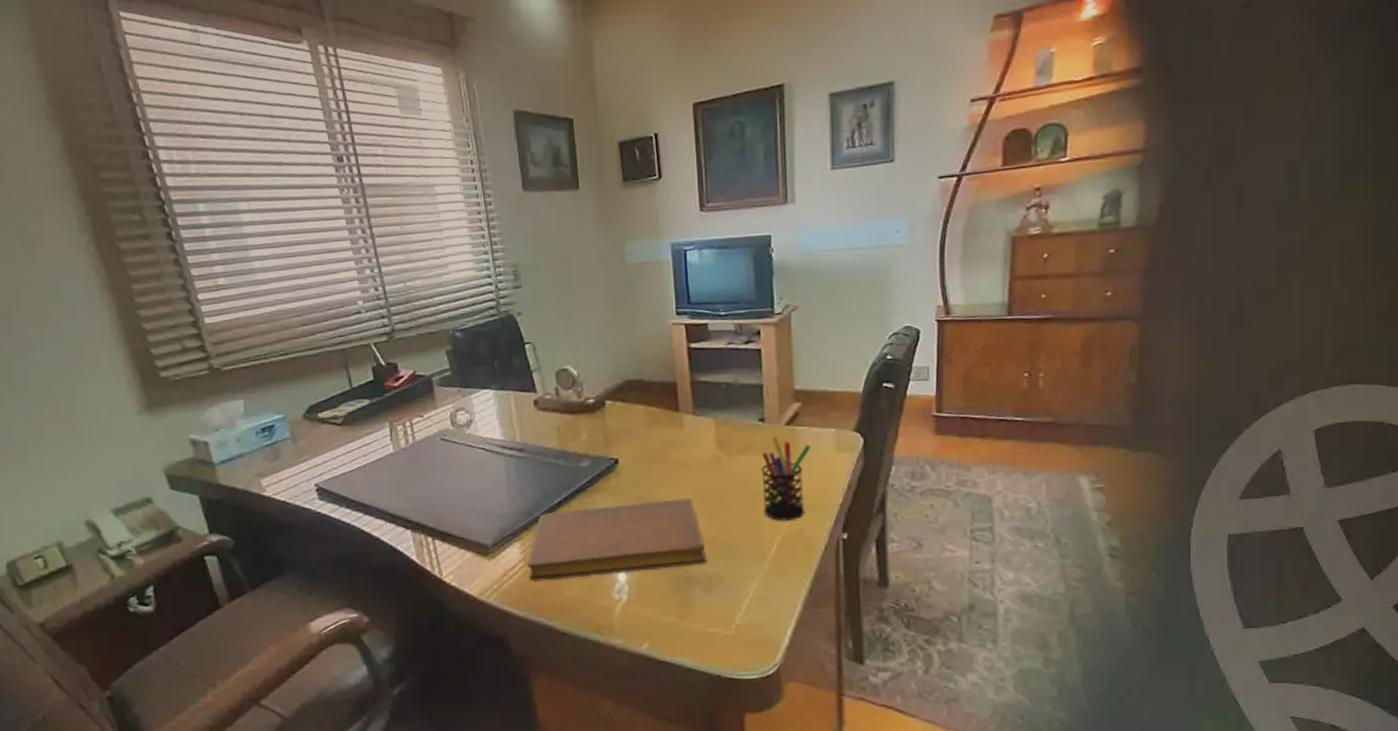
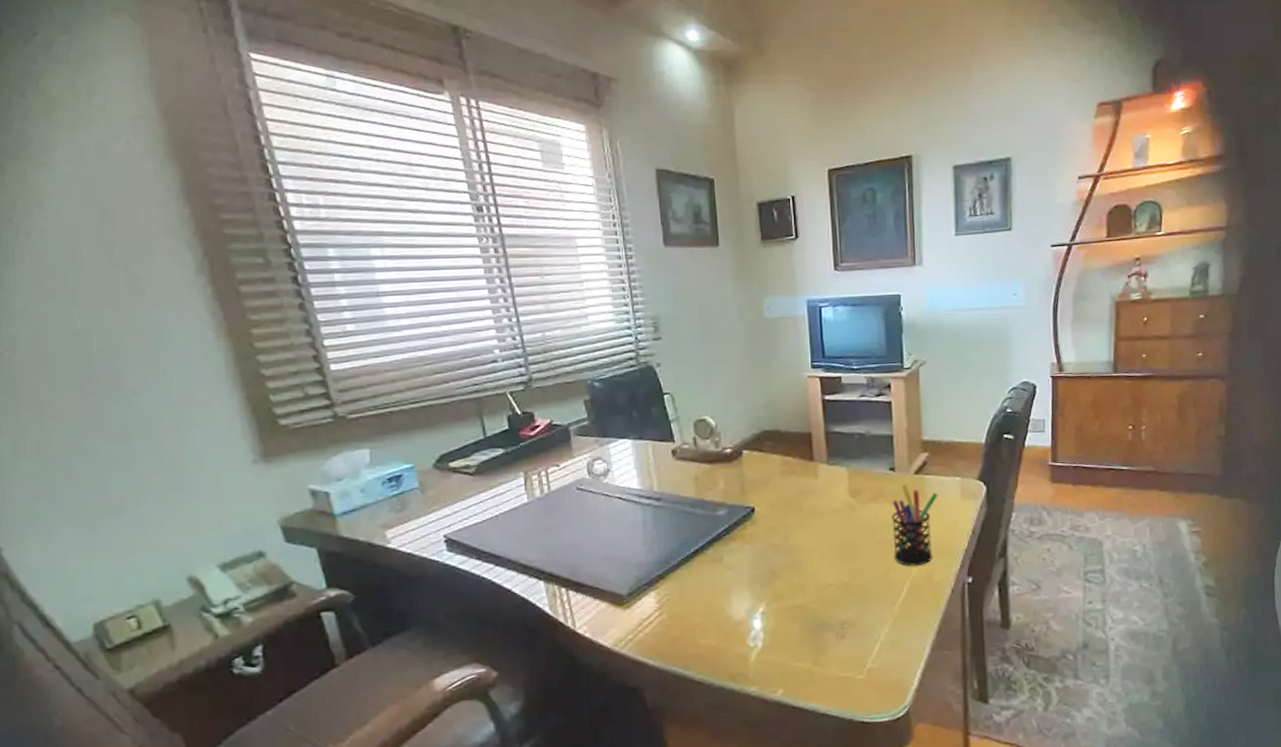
notebook: present [526,497,707,581] -> none [662,544,840,631]

